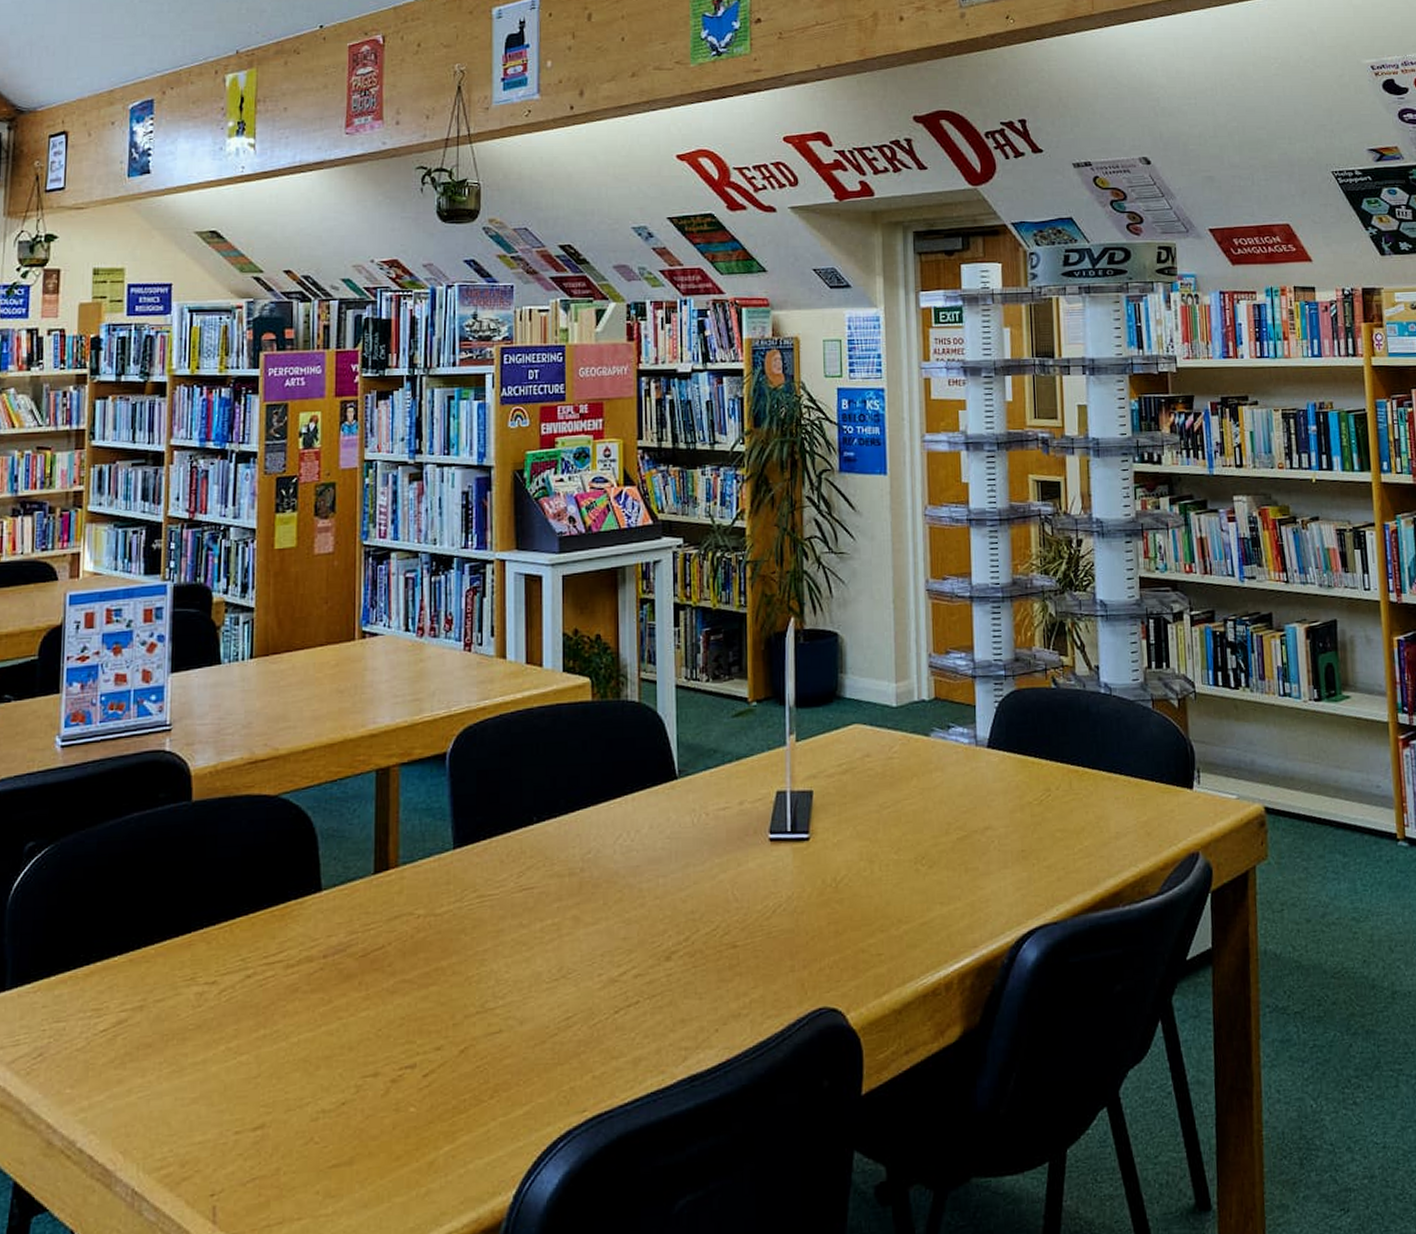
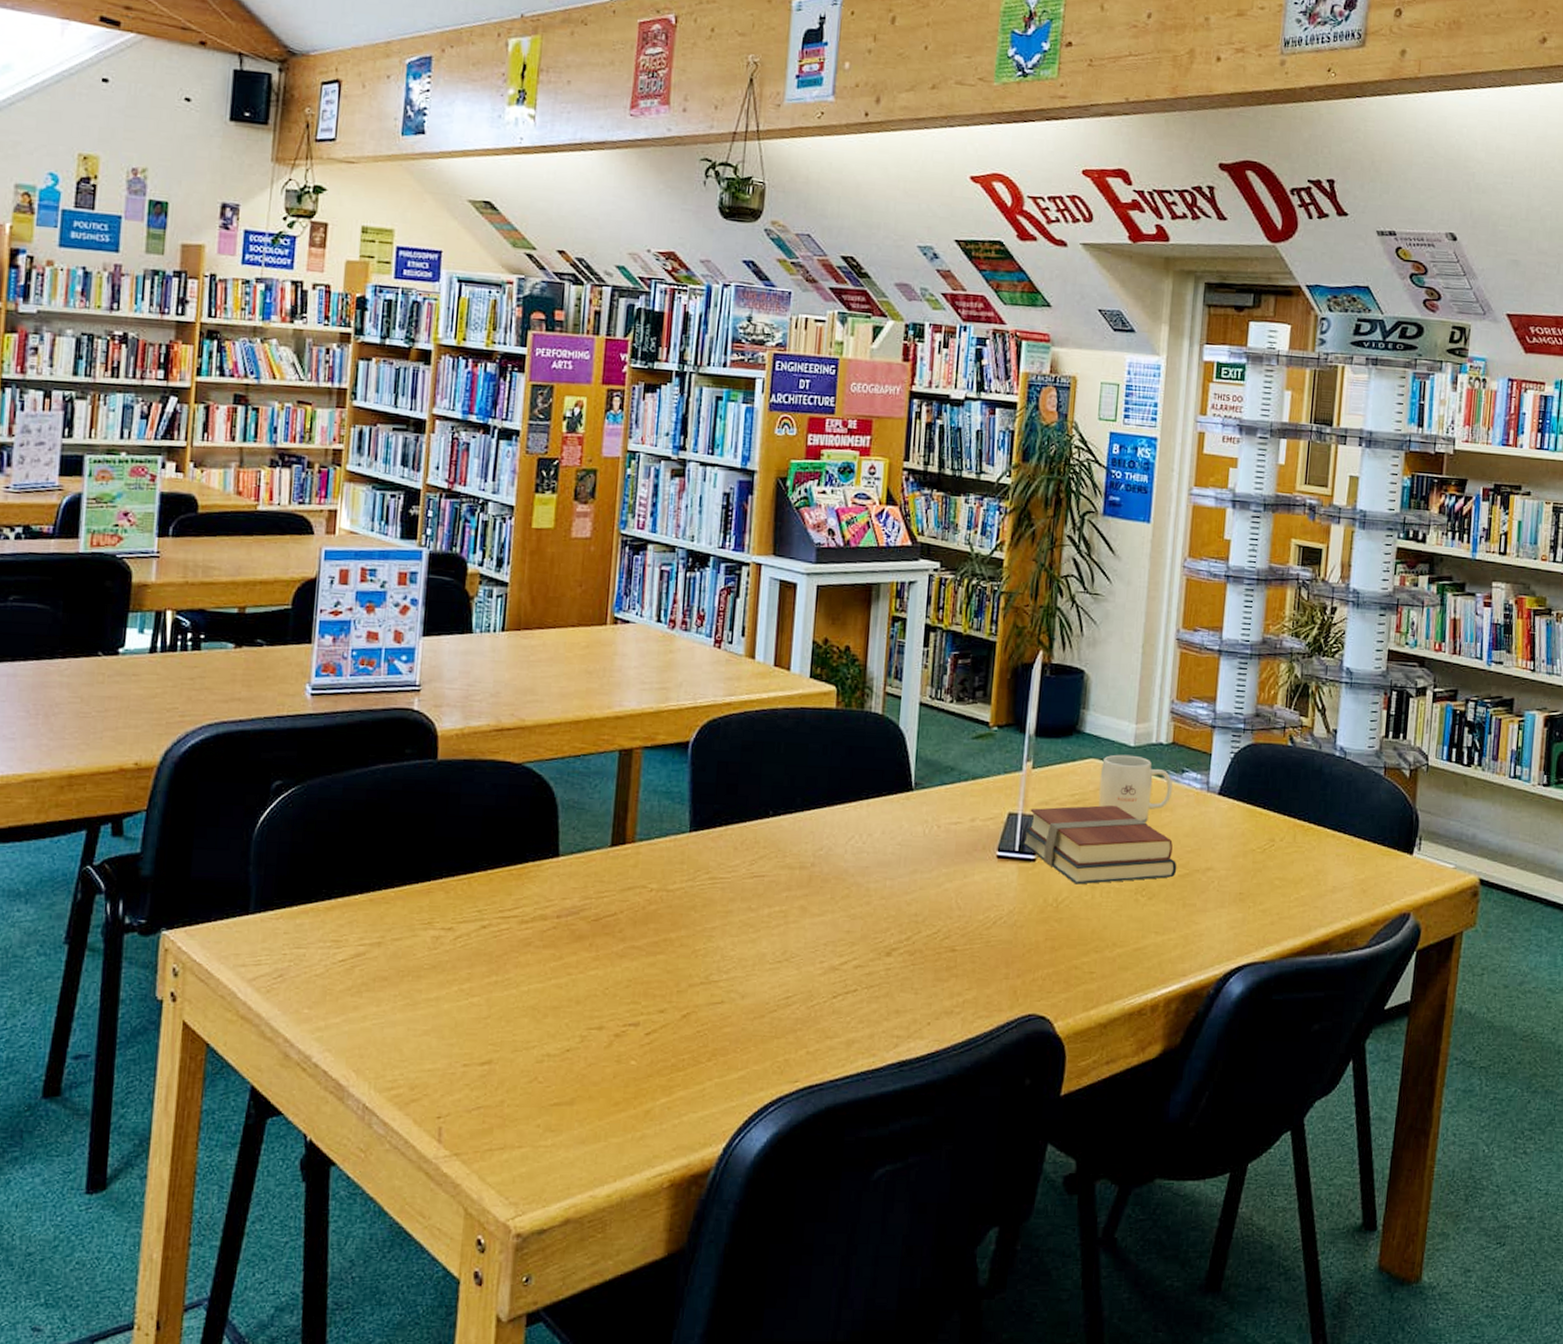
books: none [793,770,955,860] -> present [1022,805,1177,885]
mug: none [865,716,941,787] -> present [1098,754,1173,823]

